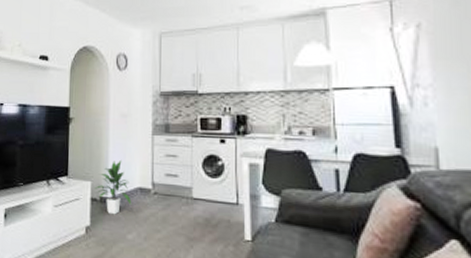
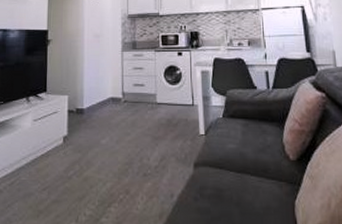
indoor plant: present [94,159,132,215] -> none [71,74,105,123]

